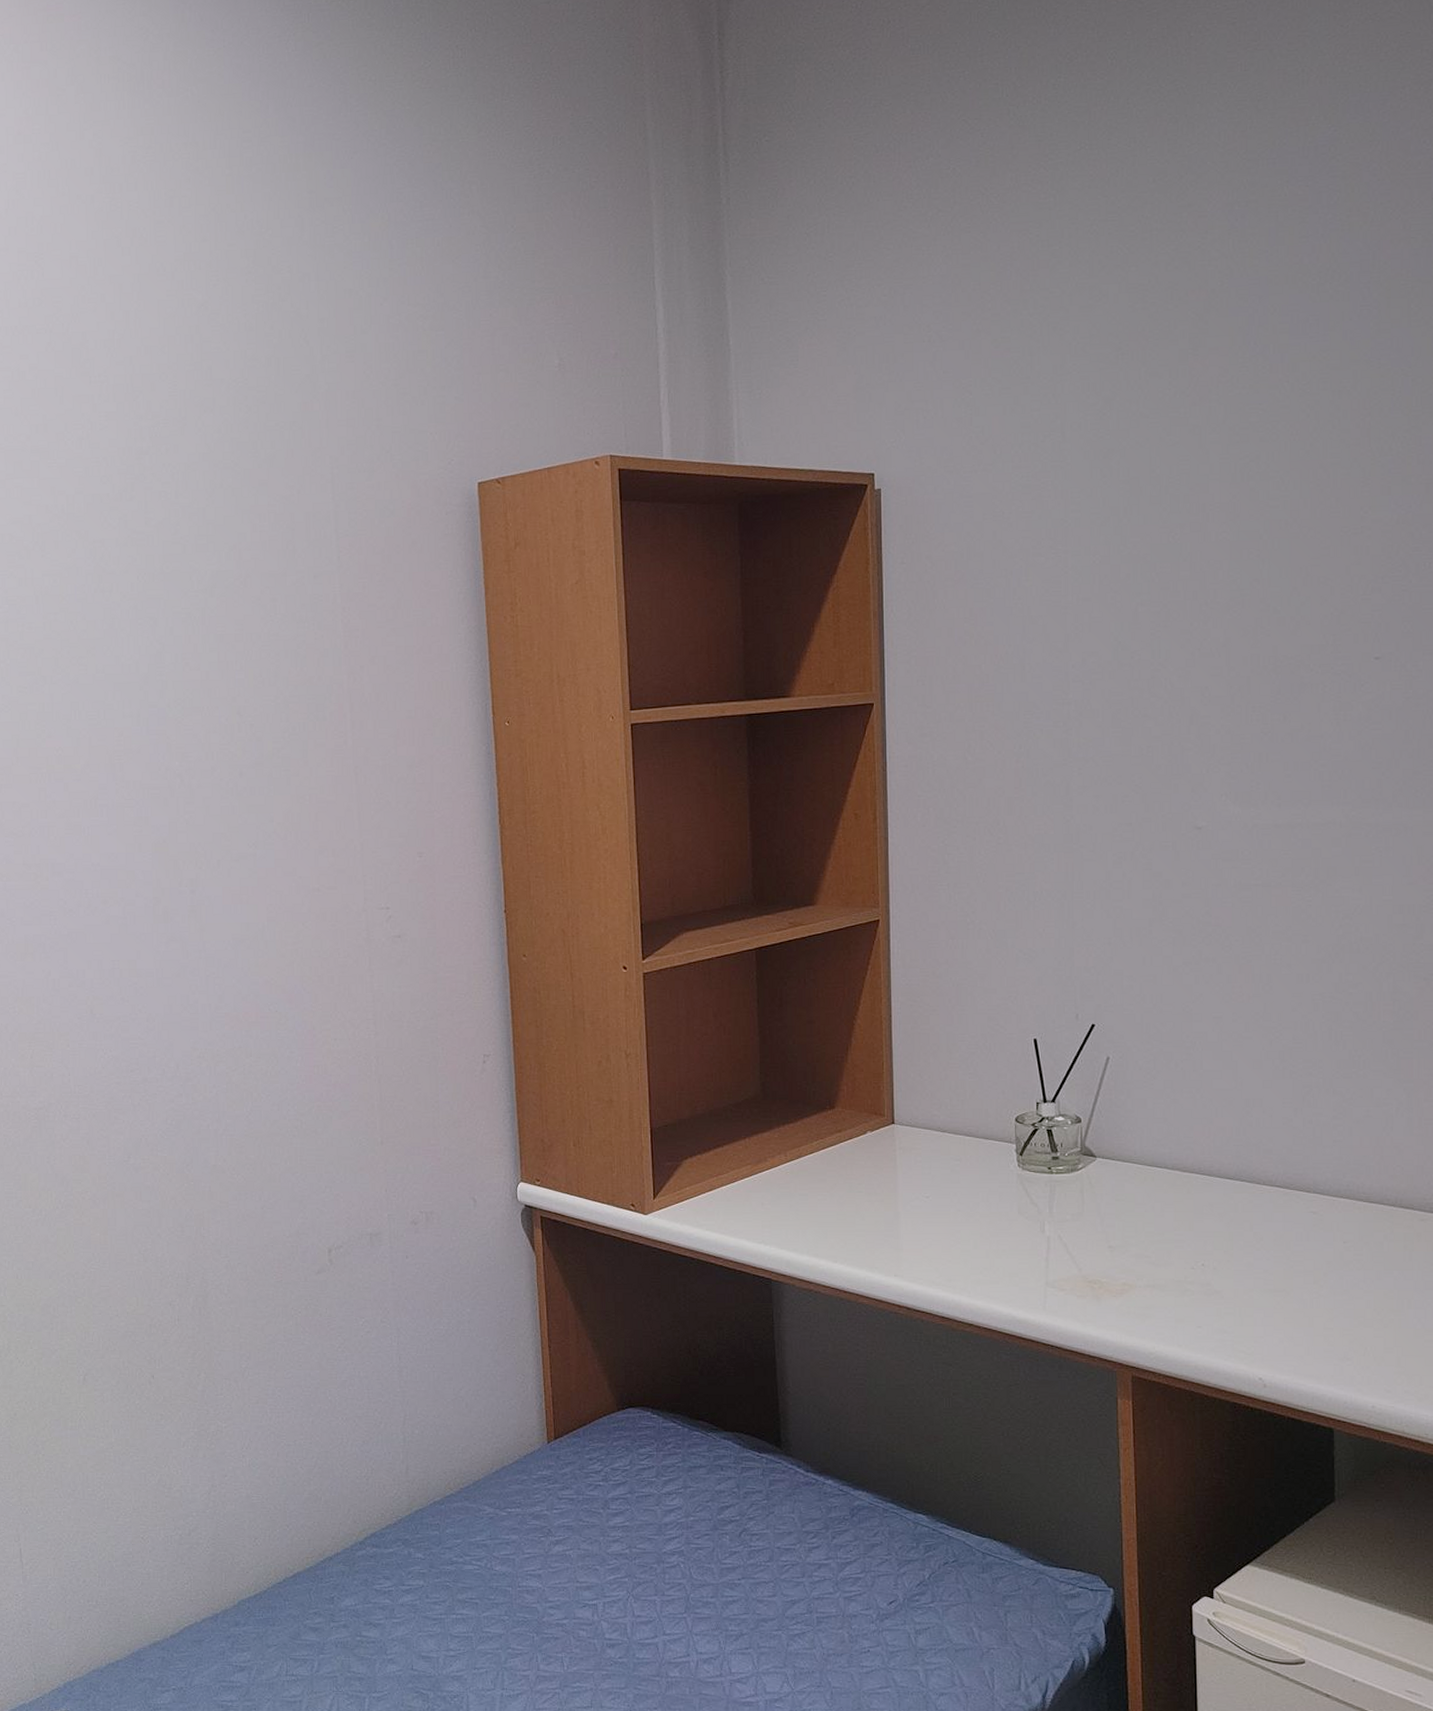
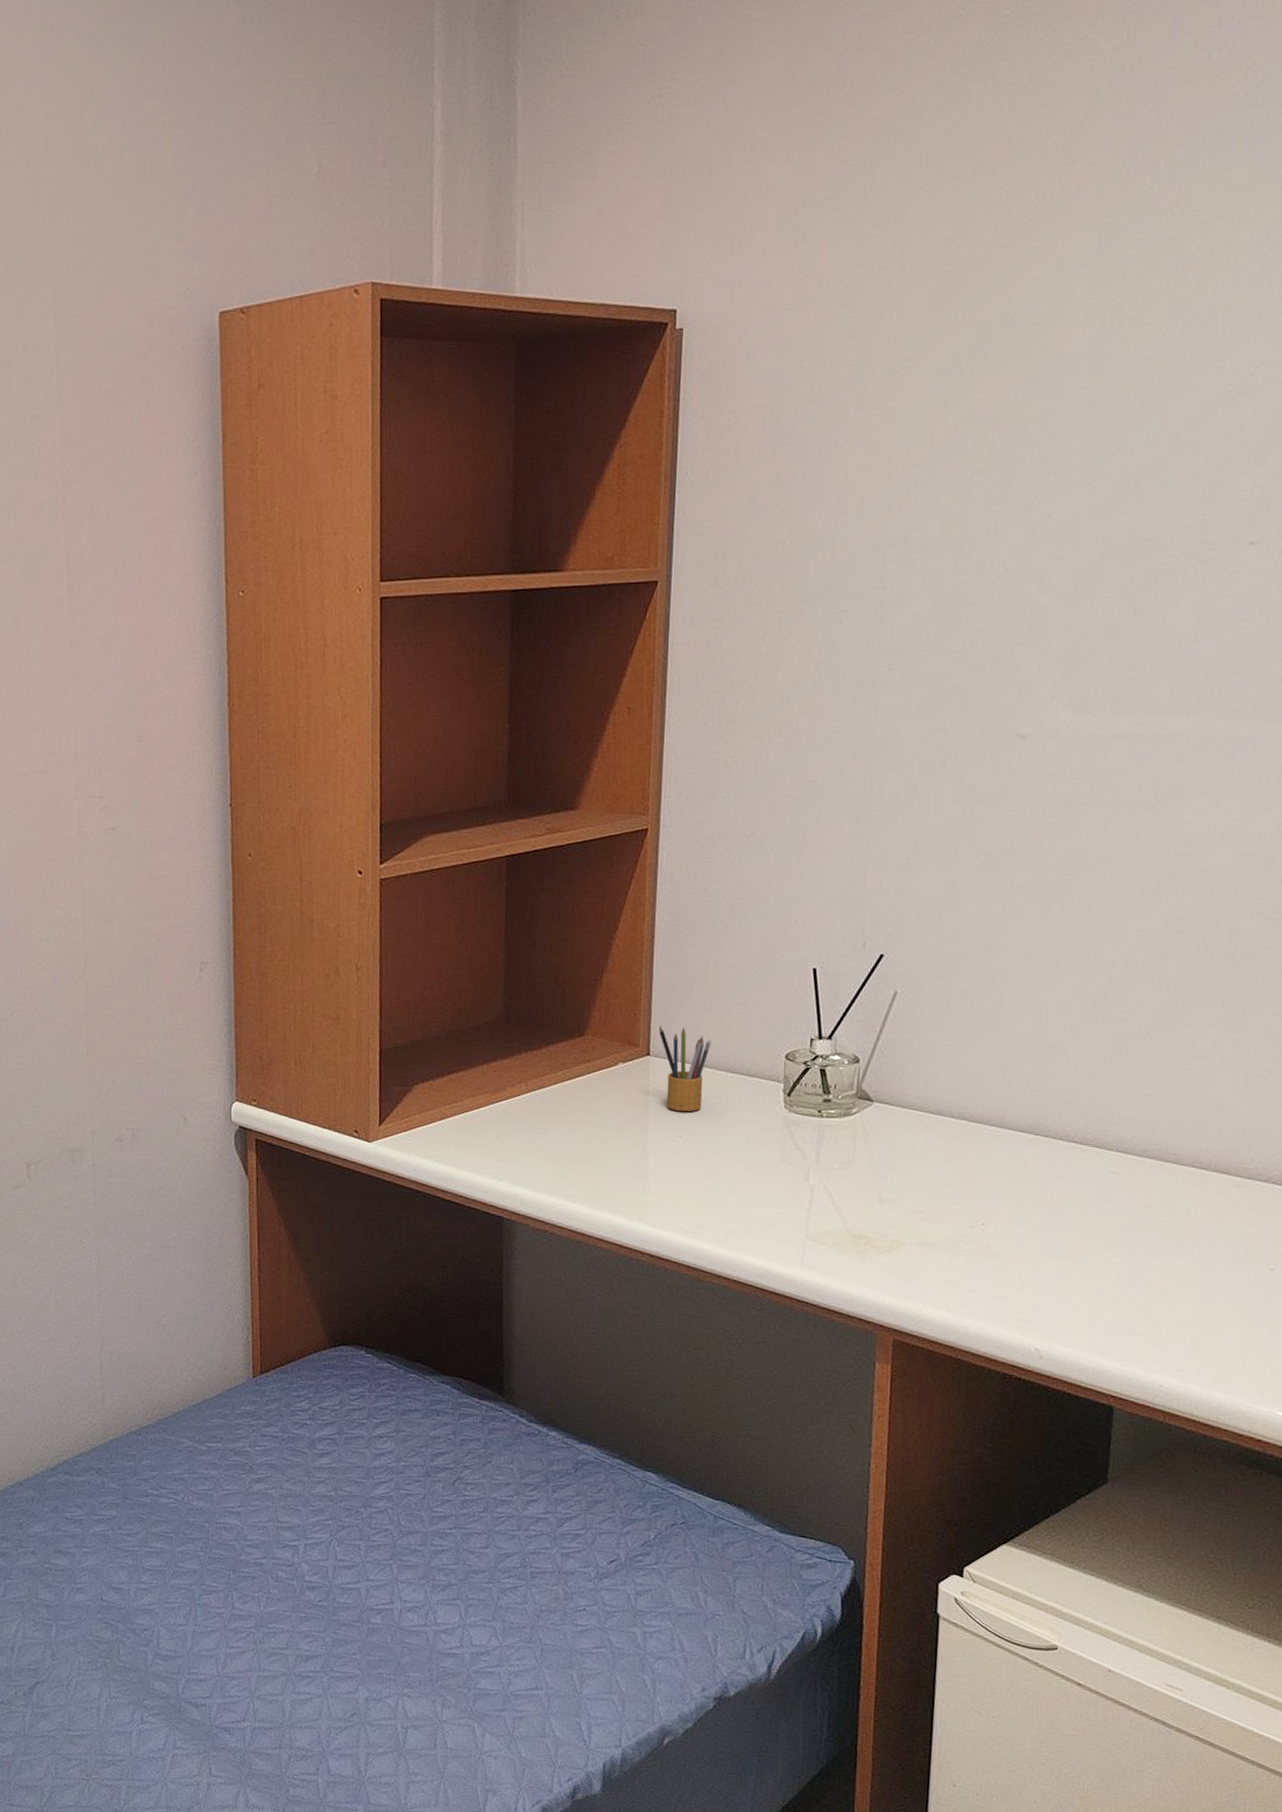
pencil box: none [901,1096,949,1174] -> present [658,1025,711,1112]

